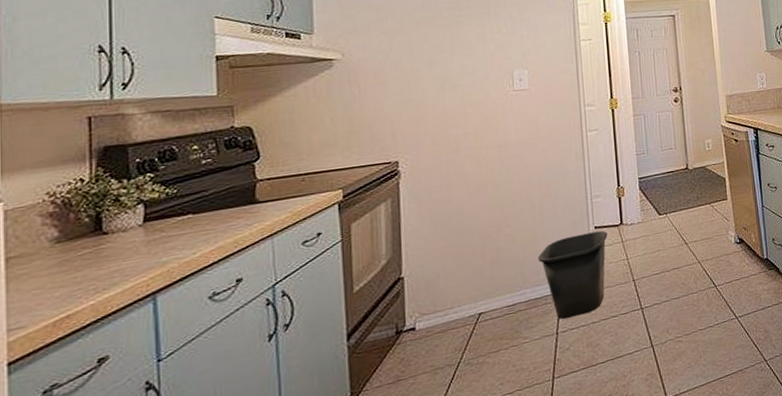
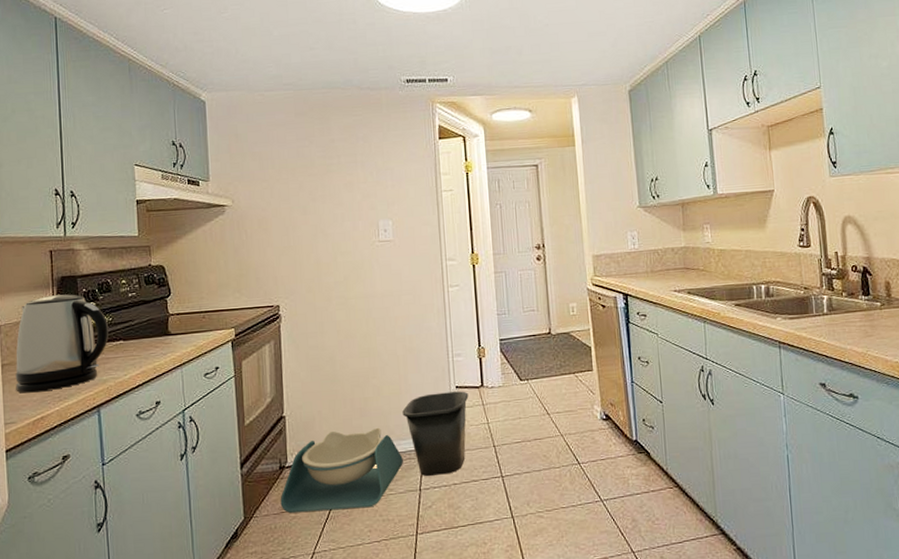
kettle: none [27,165,173,290] -> present [15,294,109,393]
pet bowl: none [396,276,539,380] -> present [280,427,403,514]

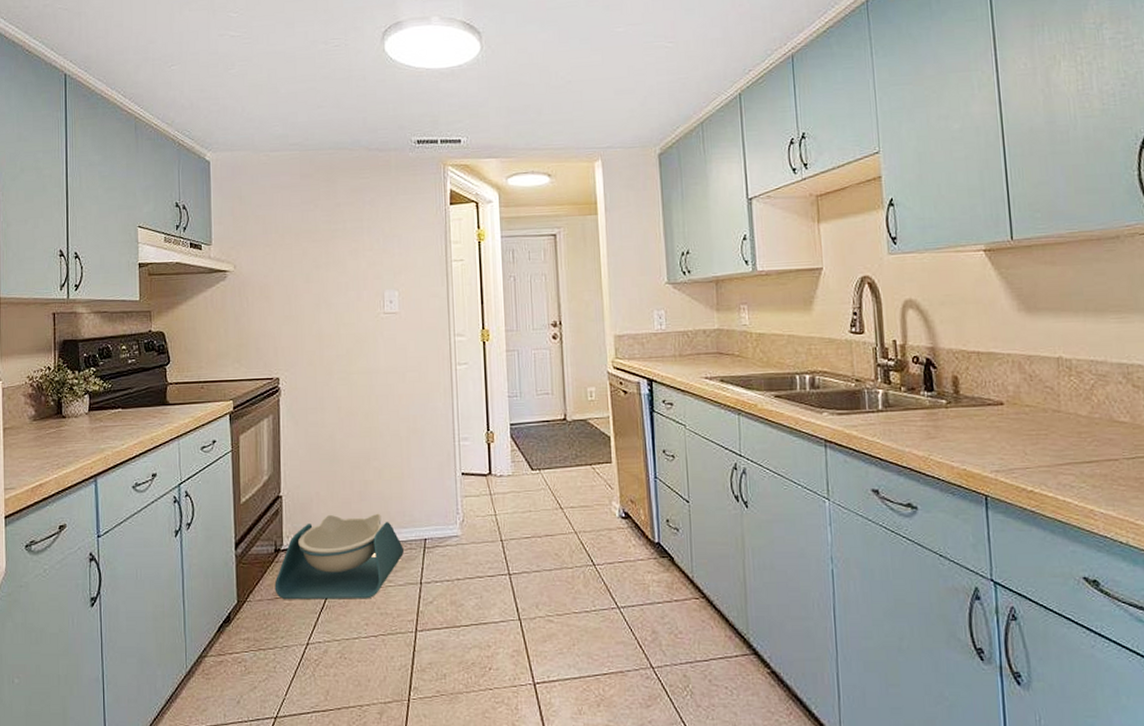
kettle: present [15,294,109,393] -> none [16,358,108,459]
waste bin: present [402,391,469,476] -> none [404,478,475,569]

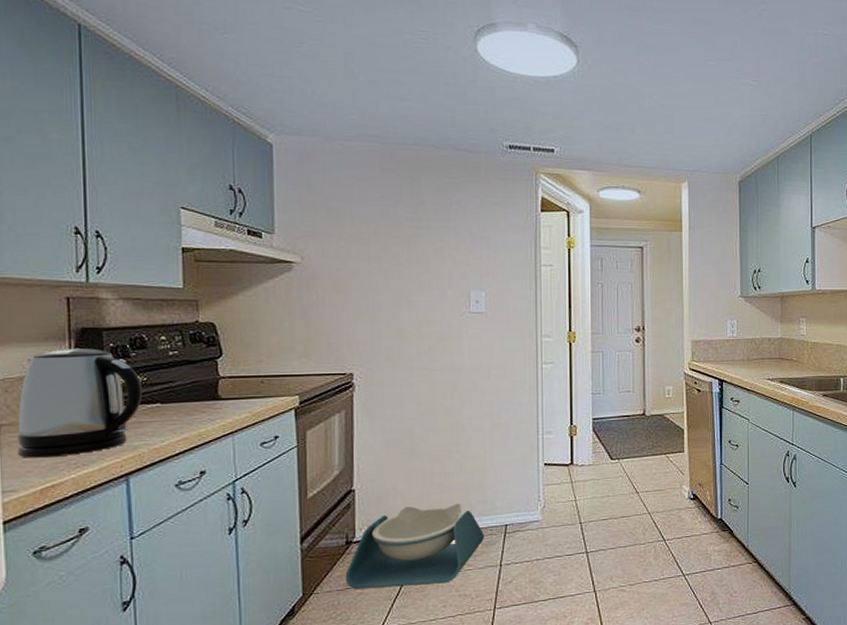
kettle: none [16,358,108,459] -> present [17,348,143,458]

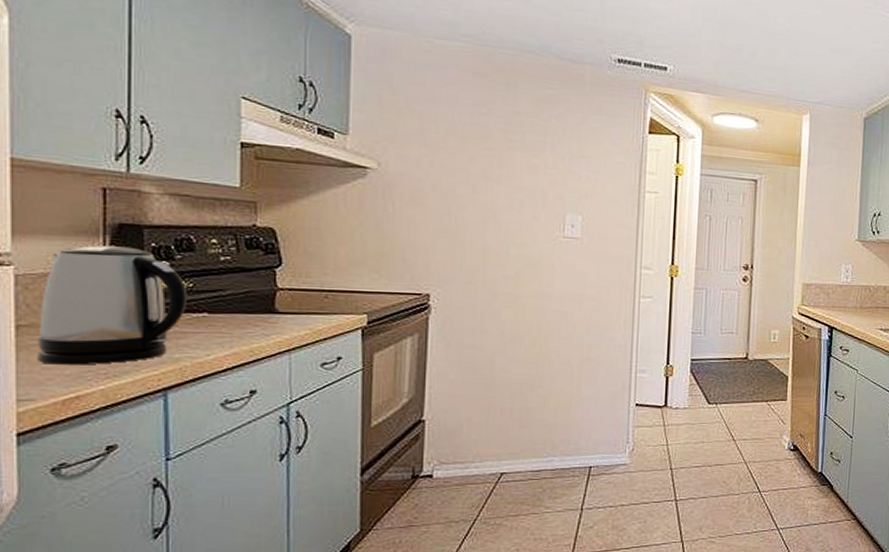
pet bowl: present [345,502,484,590] -> none [409,440,565,528]

